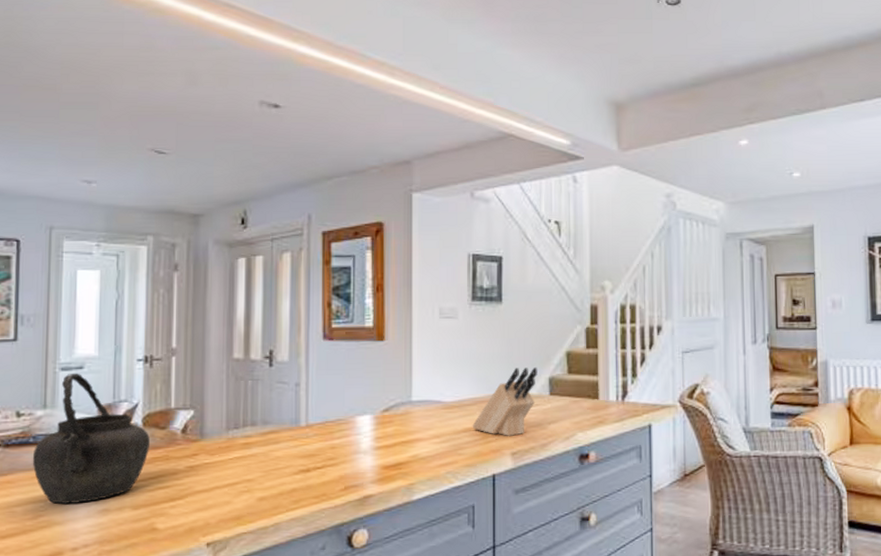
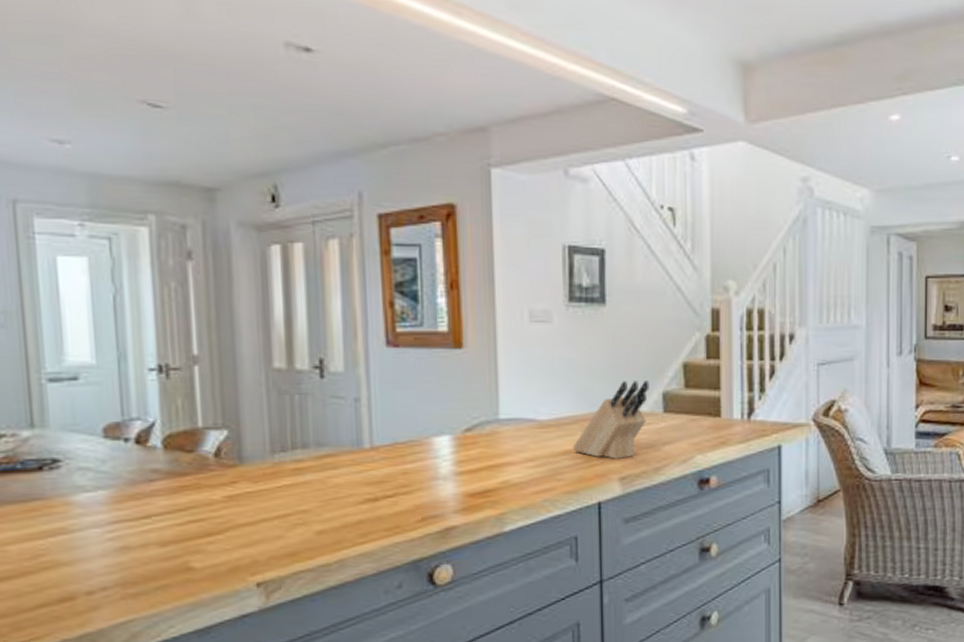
kettle: present [32,373,150,505] -> none [22,384,175,542]

